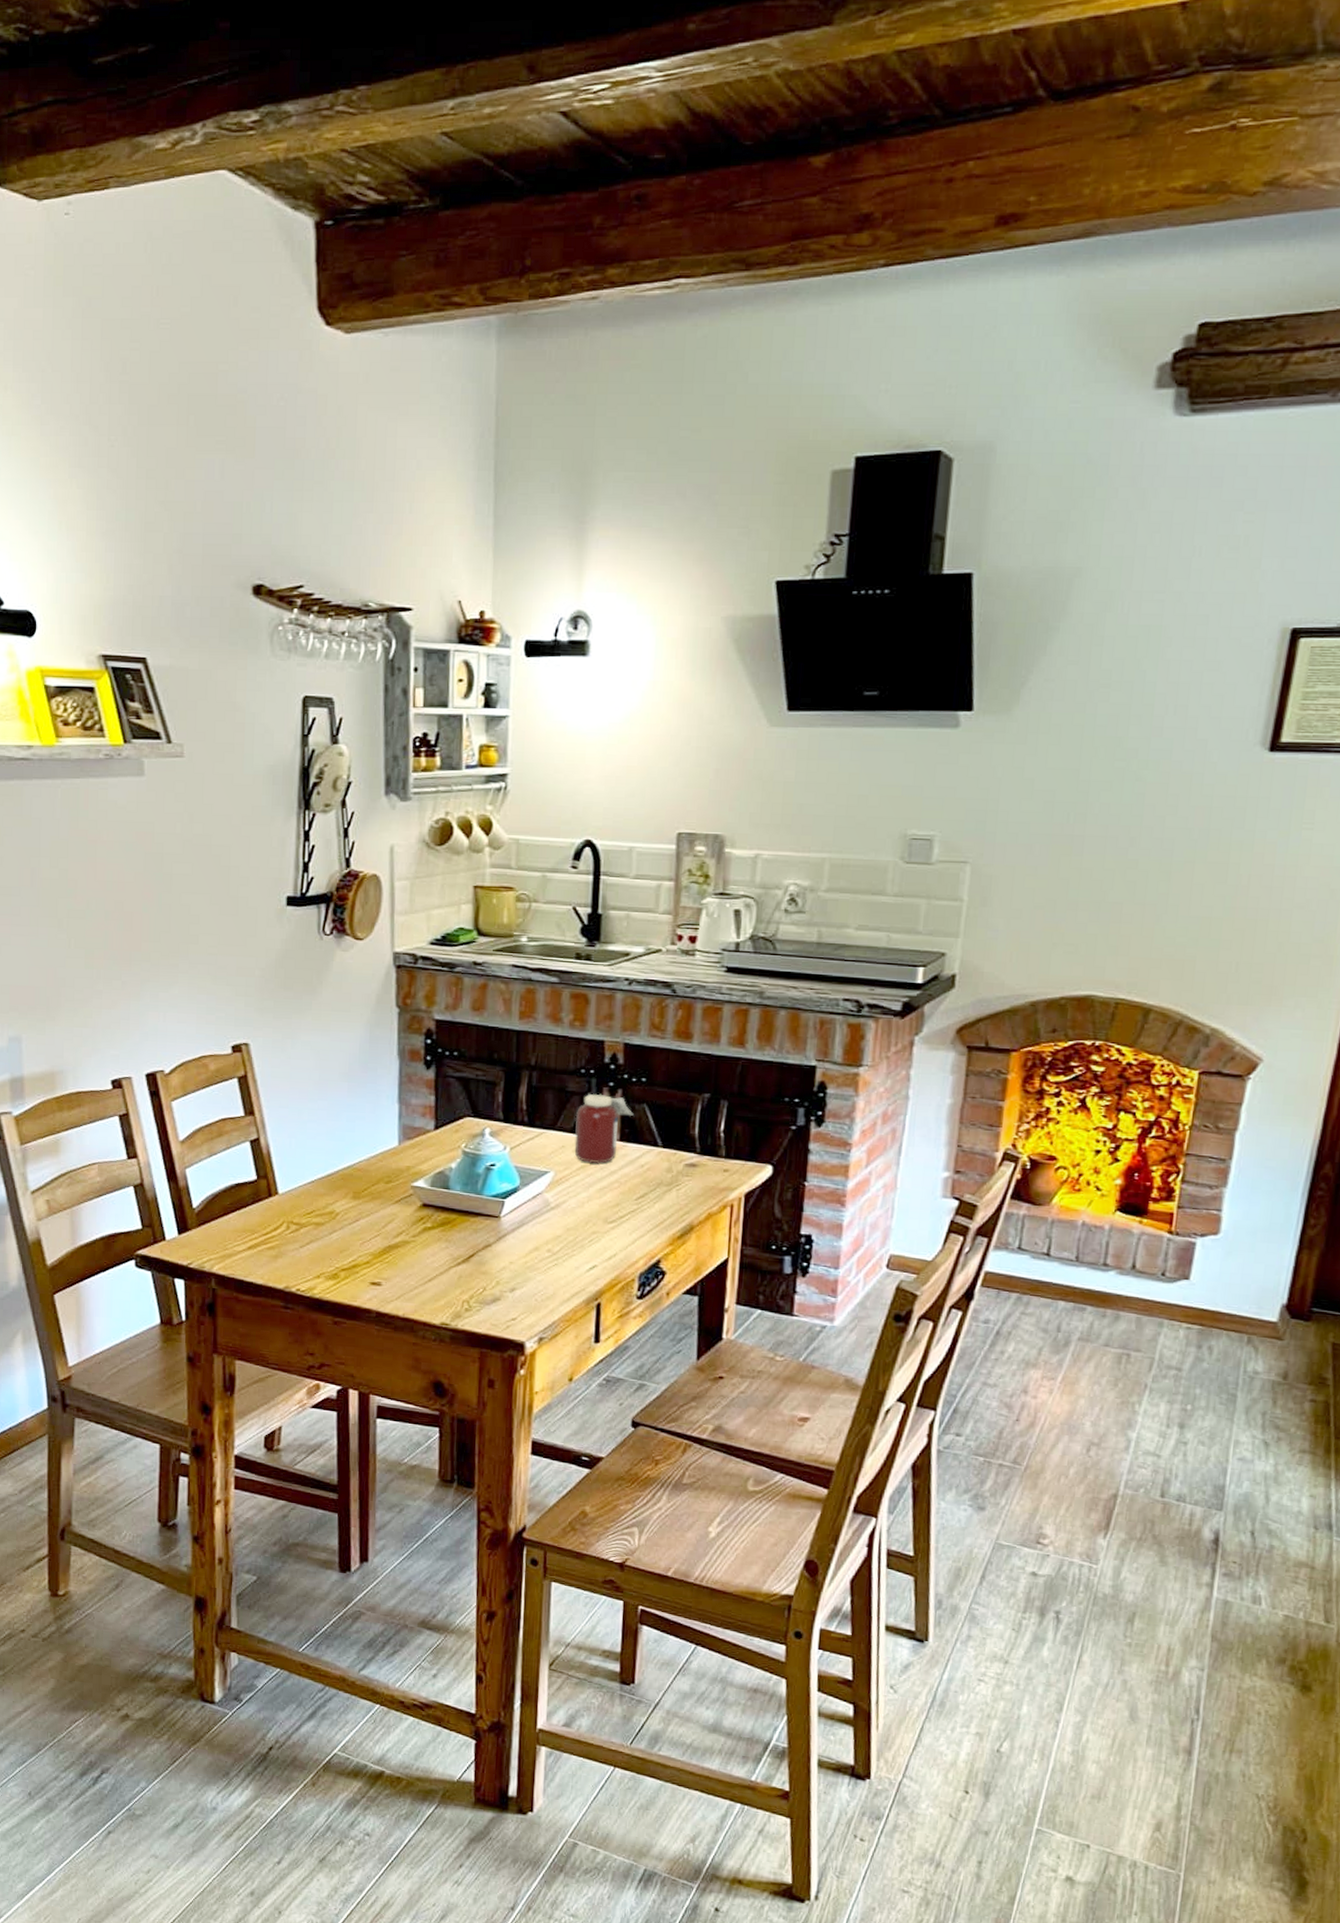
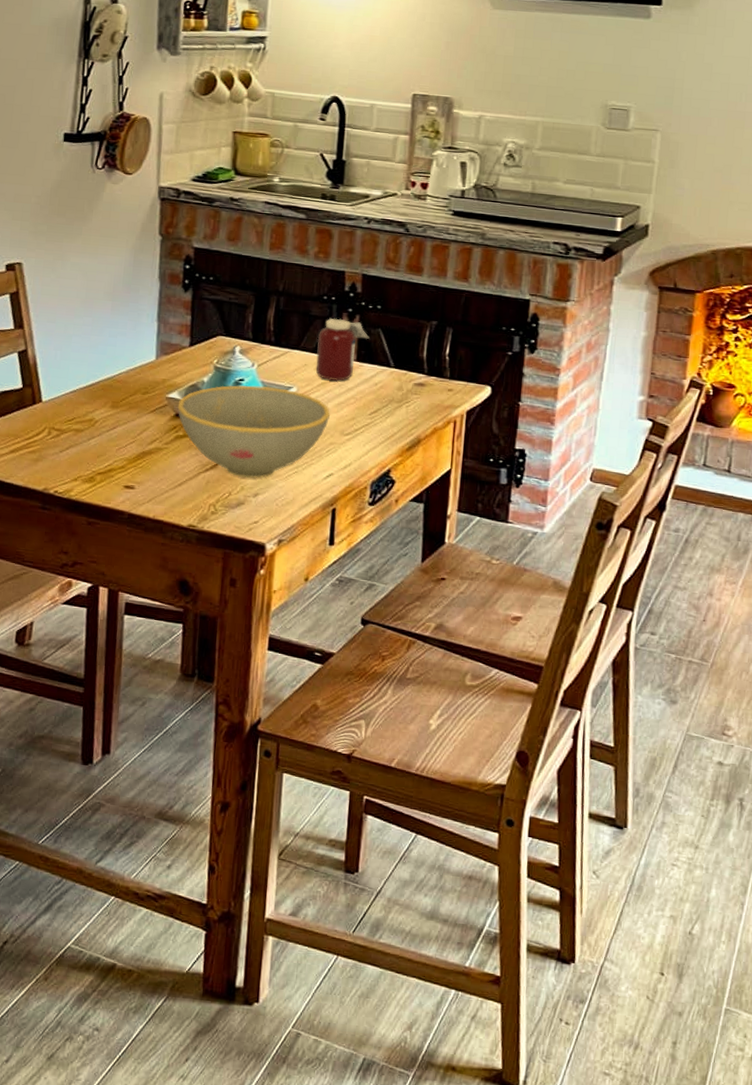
bowl: none [424,1170,592,1272] -> present [177,385,330,479]

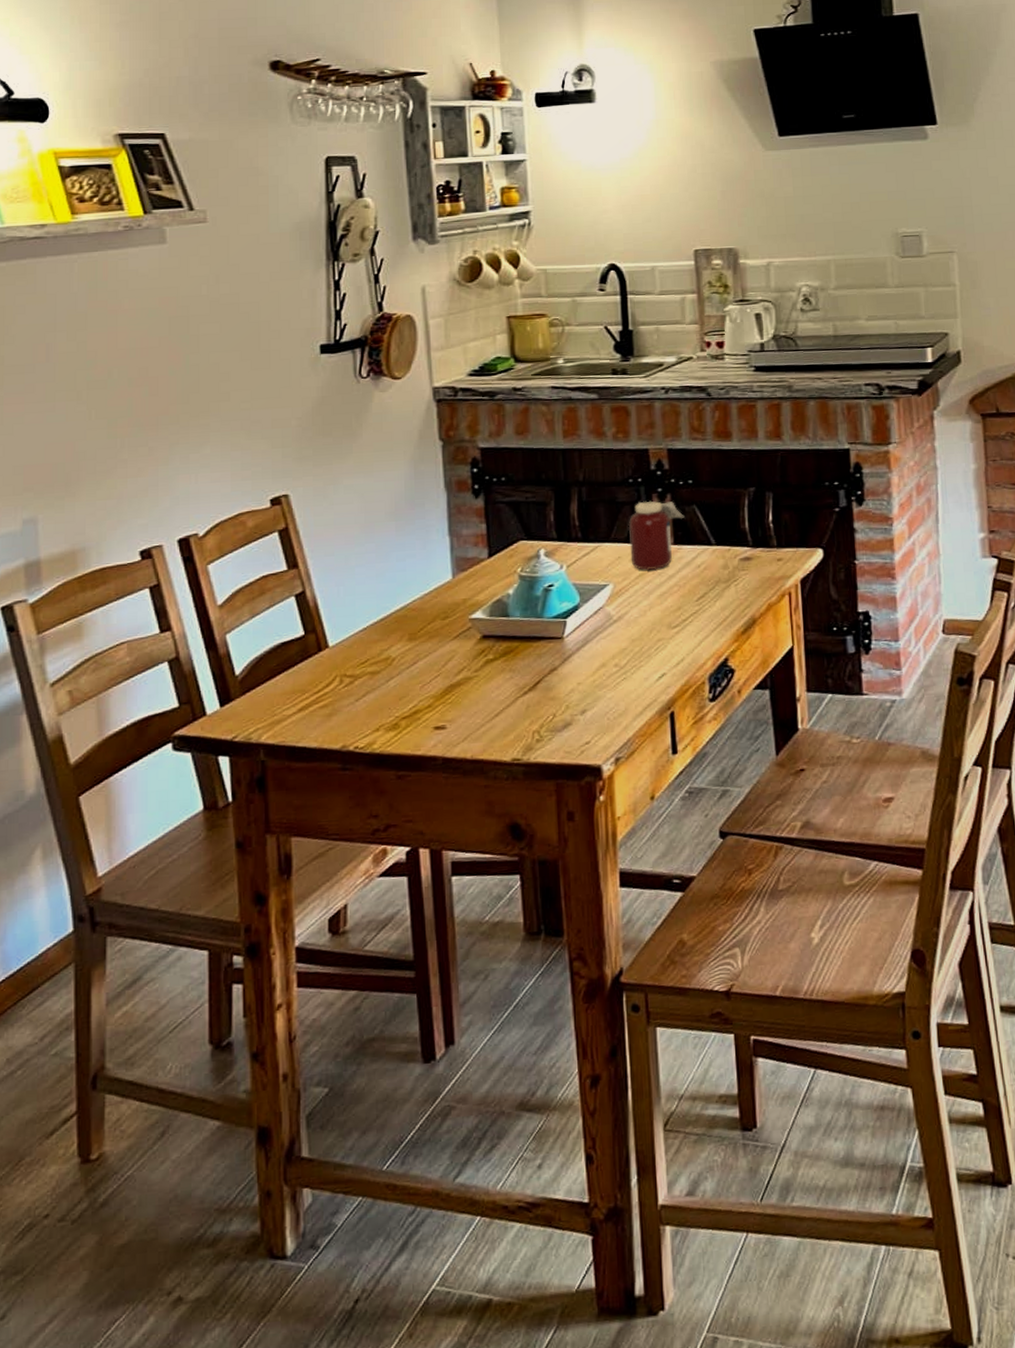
bowl: present [177,385,330,479] -> none [483,587,653,695]

